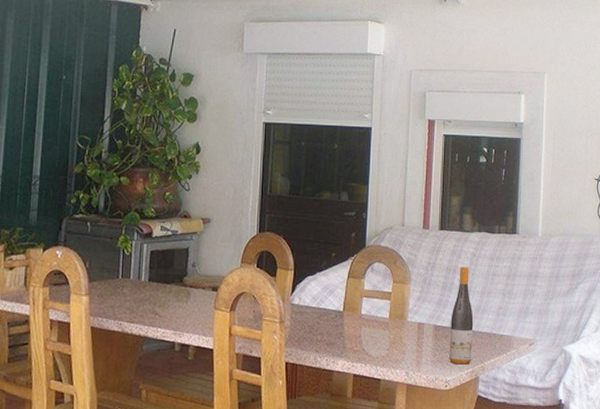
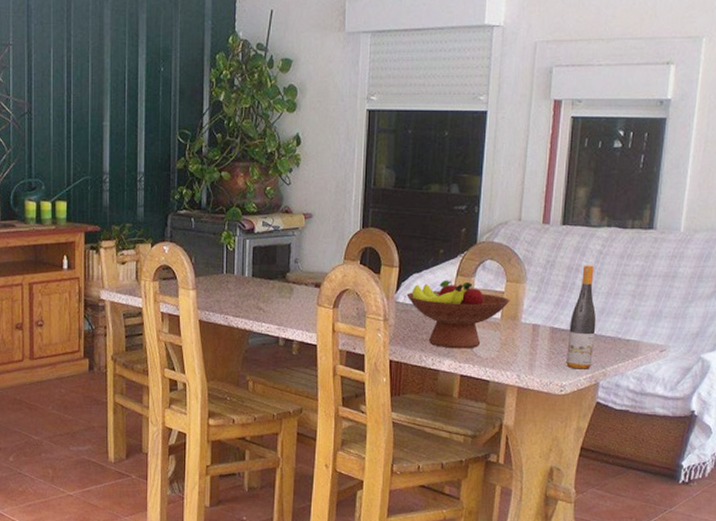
fruit bowl: none [301,282,397,349] -> present [406,280,510,349]

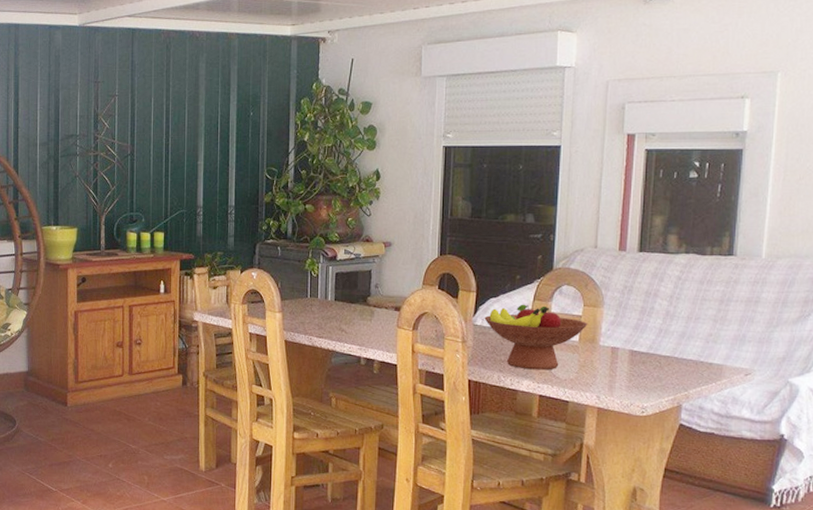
wine bottle: present [566,265,596,369] -> none [647,290,677,392]

